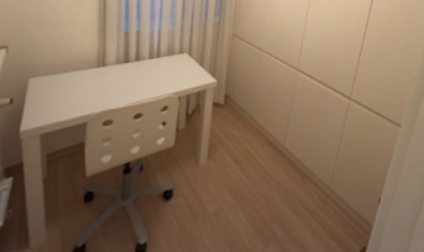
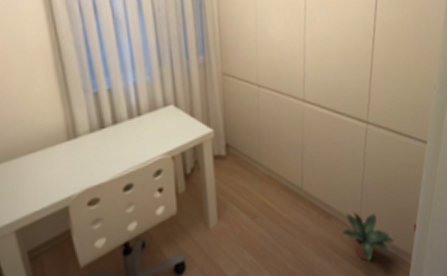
potted plant: none [313,176,359,223] -> present [342,212,394,262]

